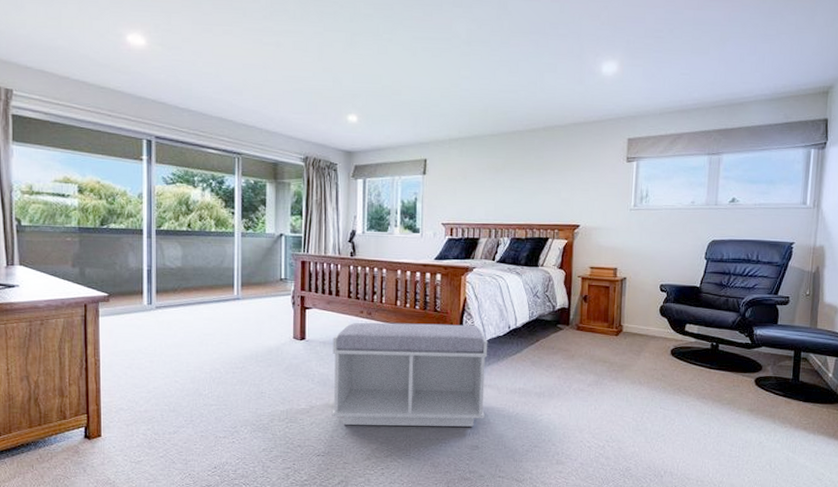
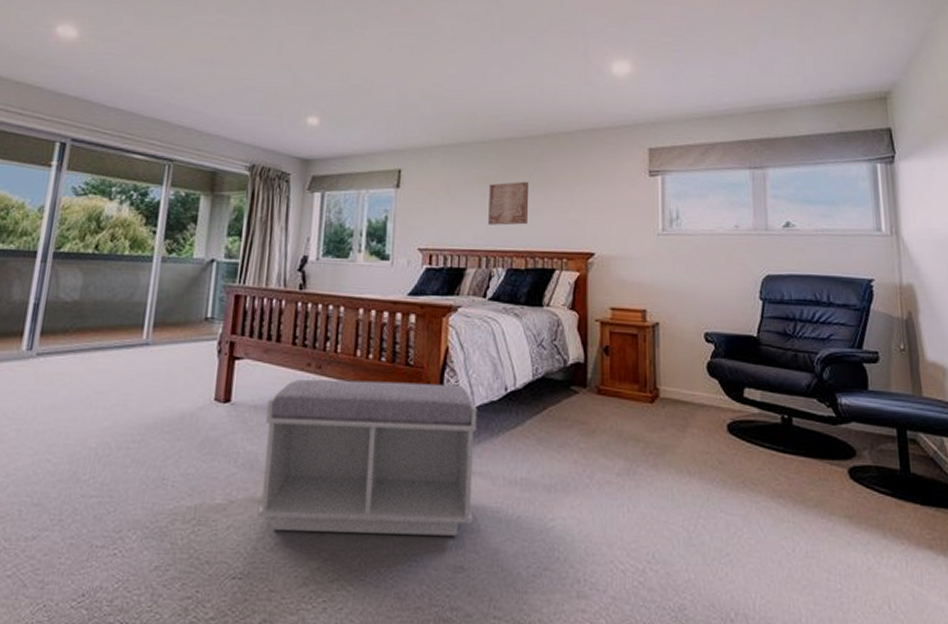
wall art: none [497,167,530,204] -> present [488,181,530,226]

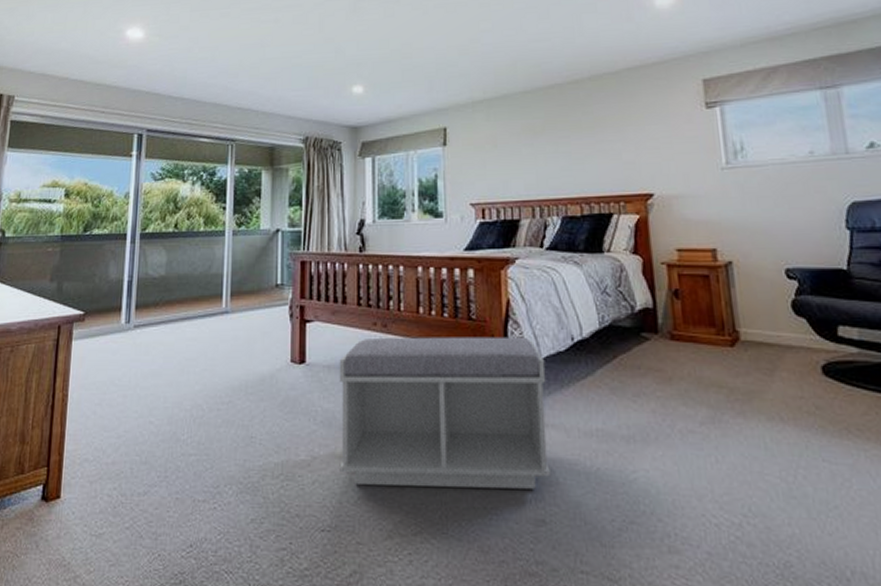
wall art: present [488,181,530,226] -> none [536,126,579,174]

